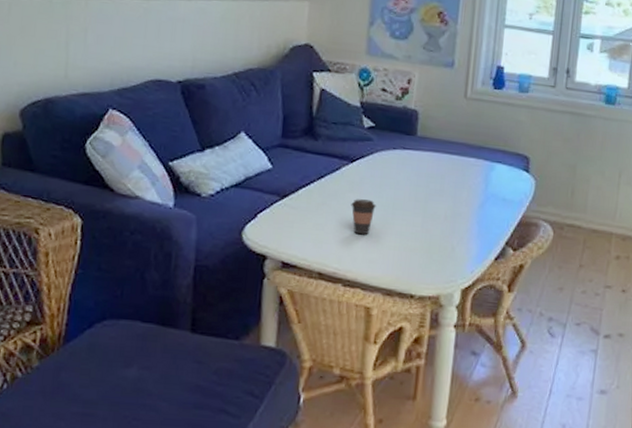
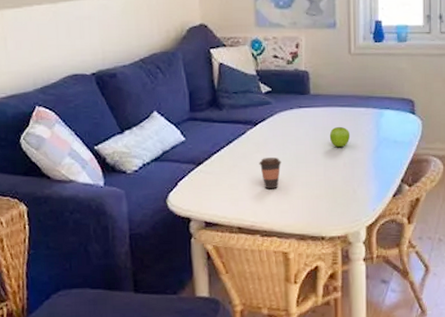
fruit: none [432,175,456,199] -> present [329,126,351,148]

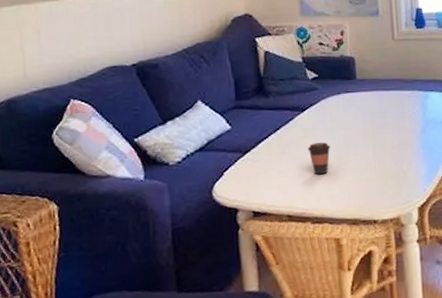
fruit: present [329,126,351,148] -> none [377,109,398,130]

